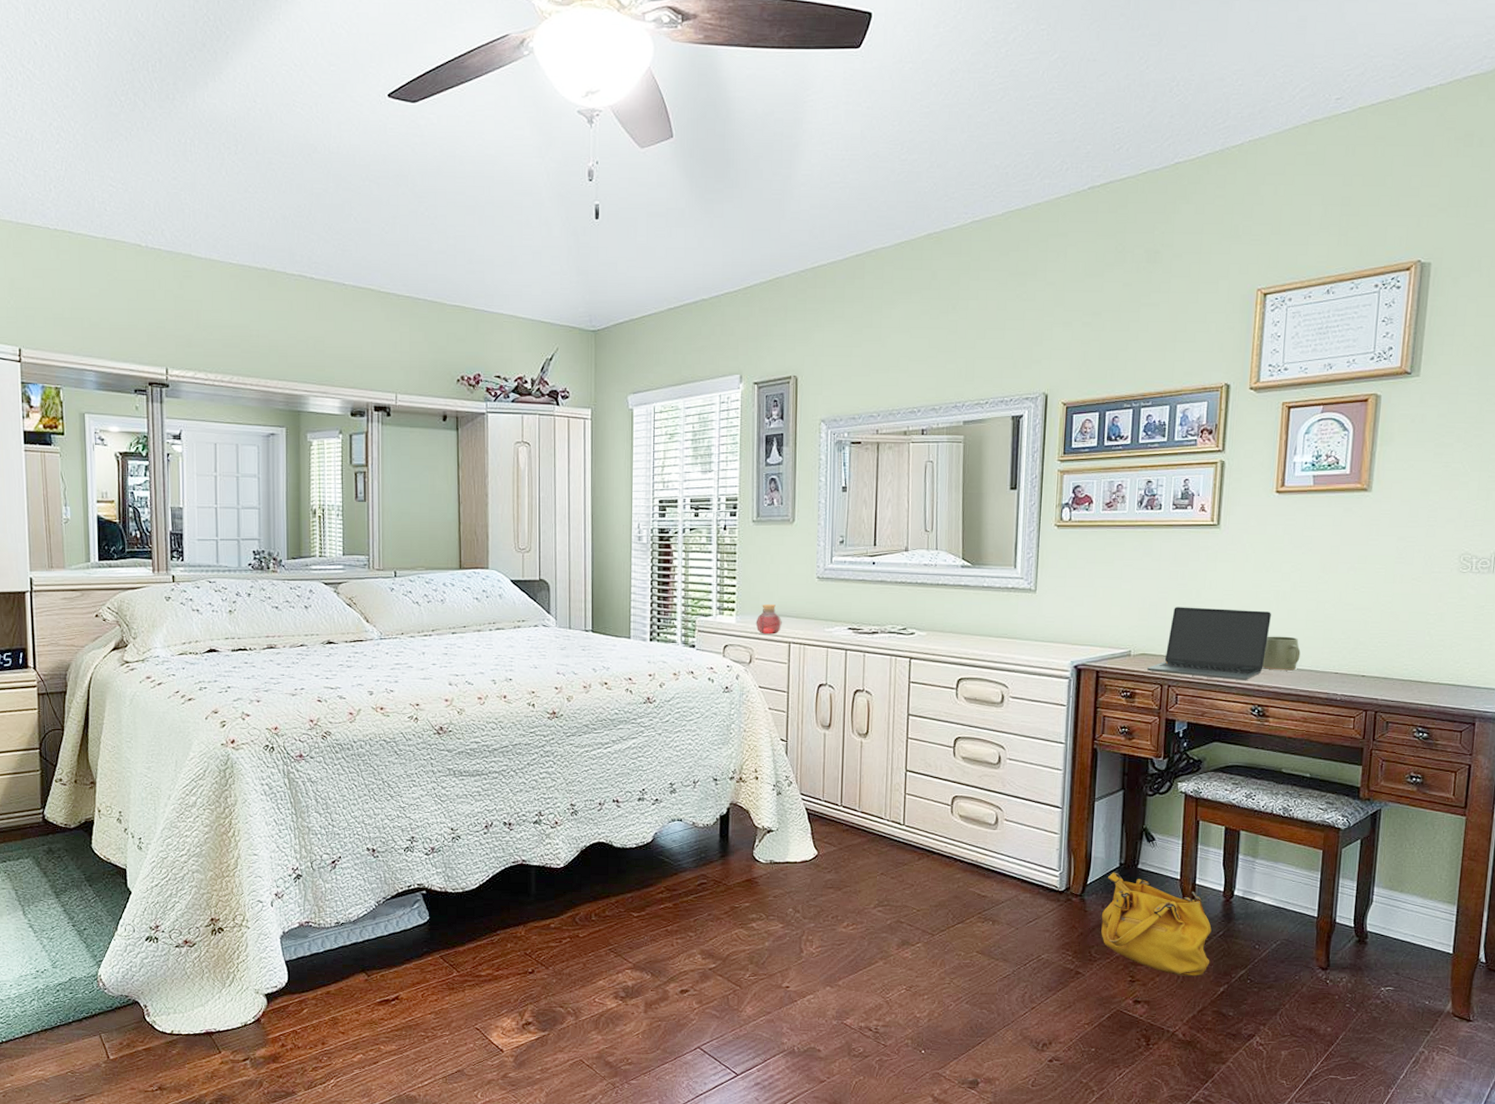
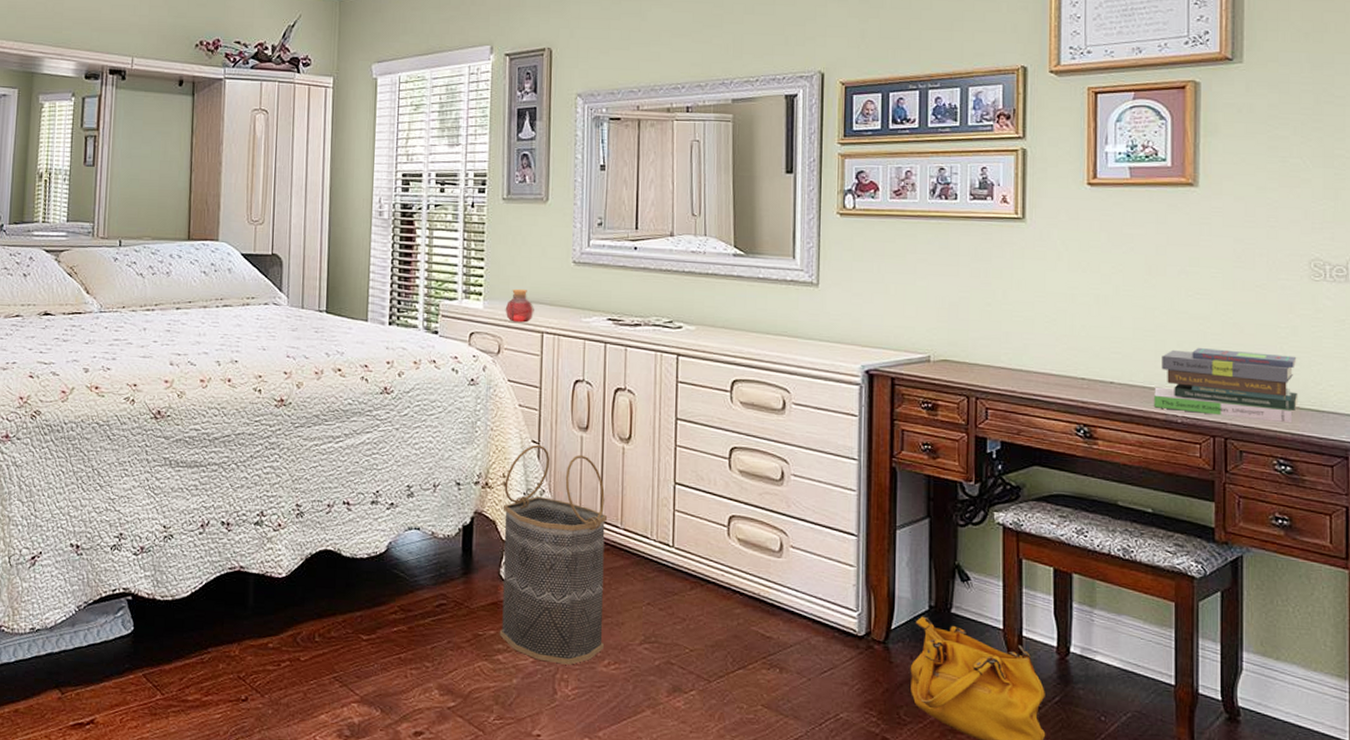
basket: none [753,742,847,928] -> present [499,444,608,665]
laptop: present [1147,607,1272,681] -> none [951,308,1093,396]
mug: present [1262,636,1301,671] -> none [1085,345,1130,386]
books: none [1318,635,1441,697] -> present [1154,348,1298,424]

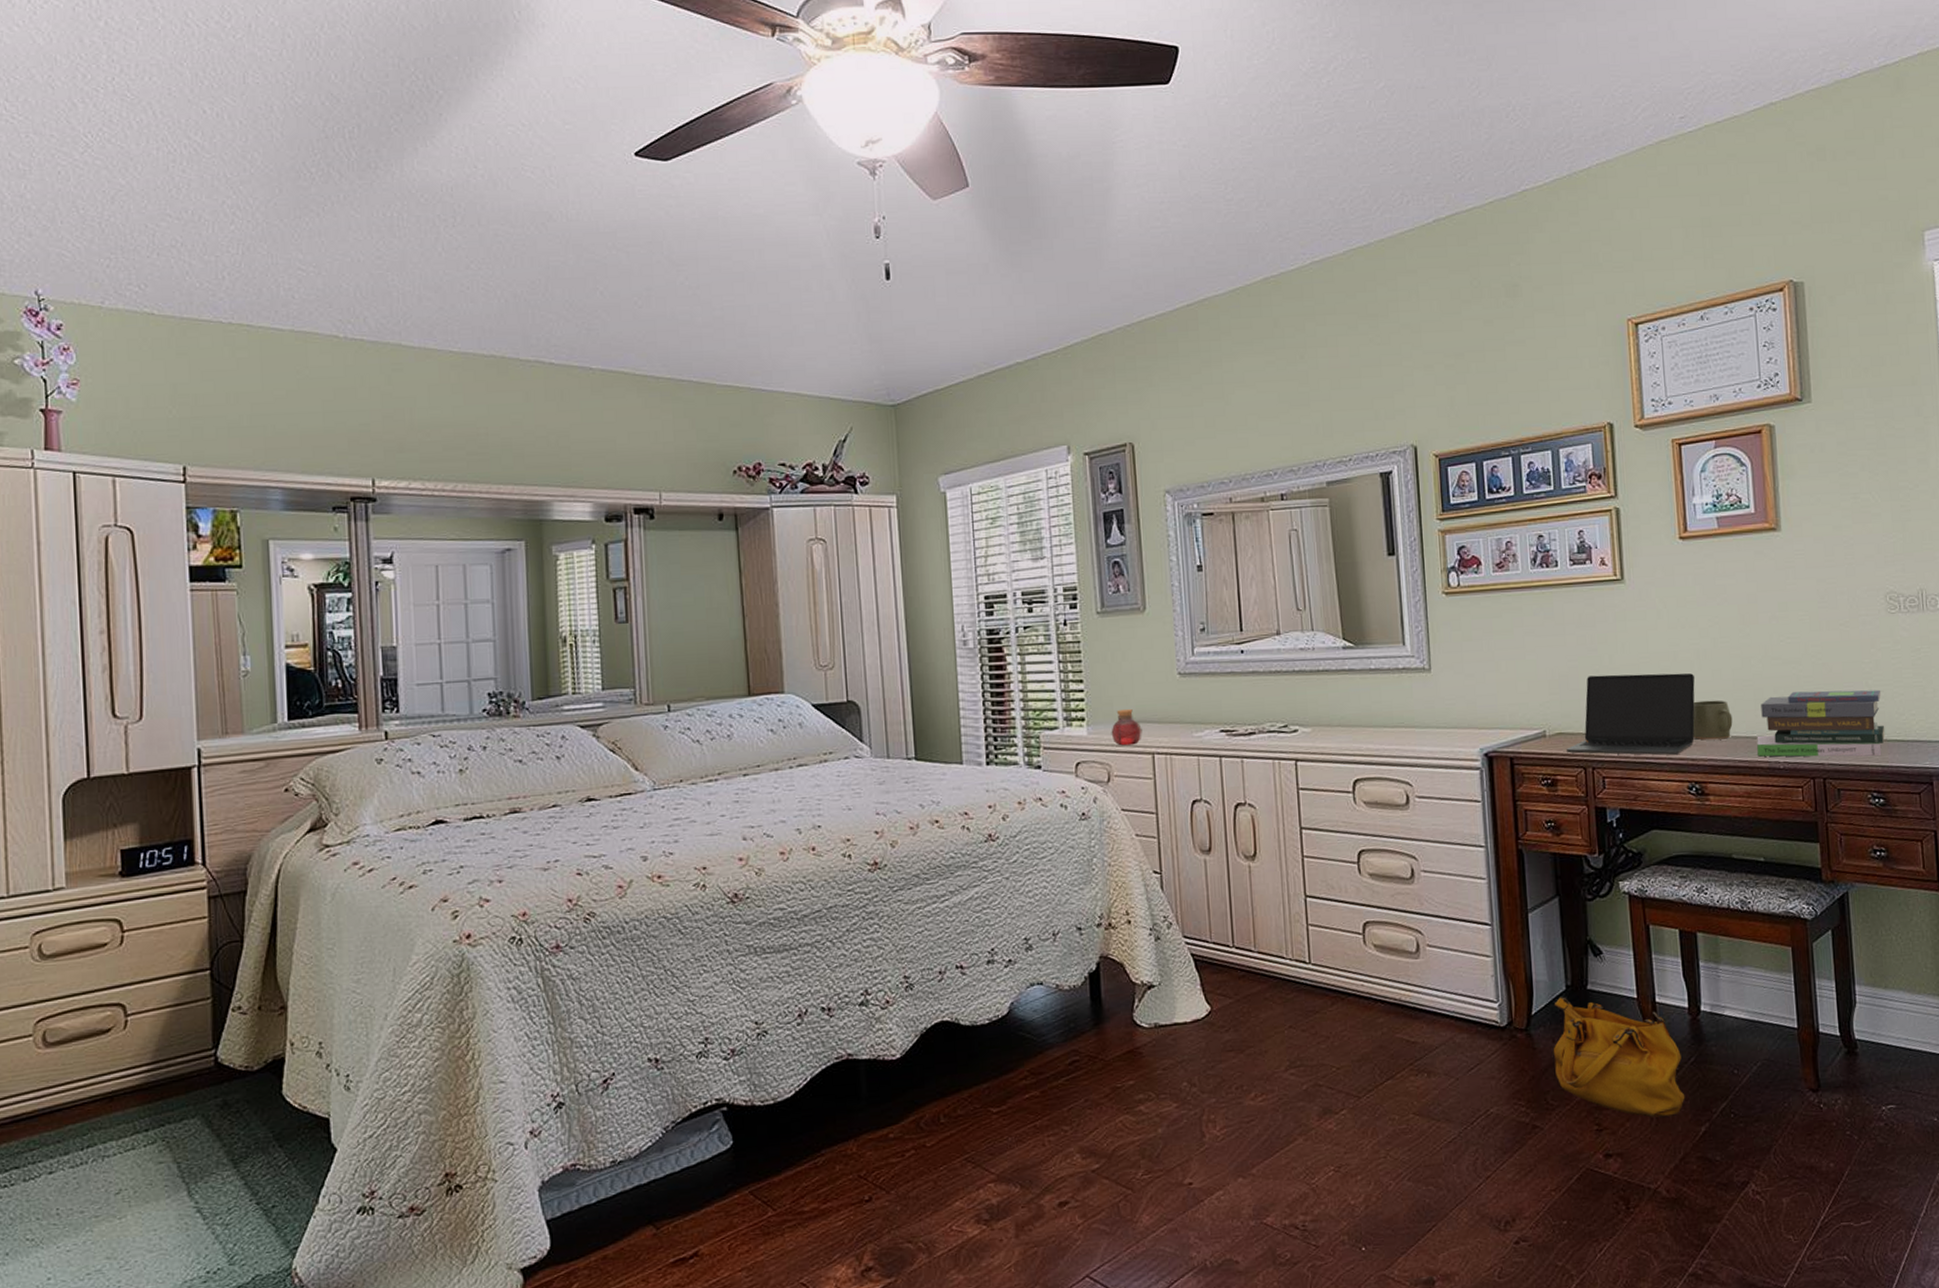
basket: present [499,444,608,665] -> none [1129,874,1249,1105]
laptop: none [951,308,1093,396] -> present [1567,673,1695,756]
mug: none [1085,345,1130,386] -> present [1693,700,1733,740]

